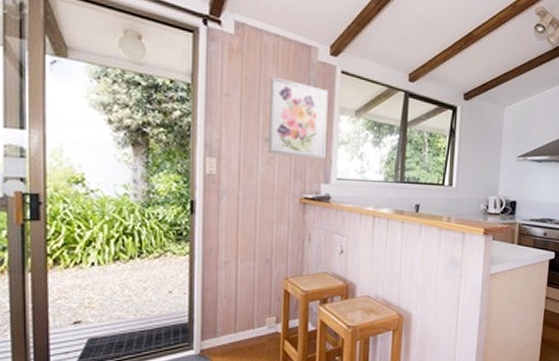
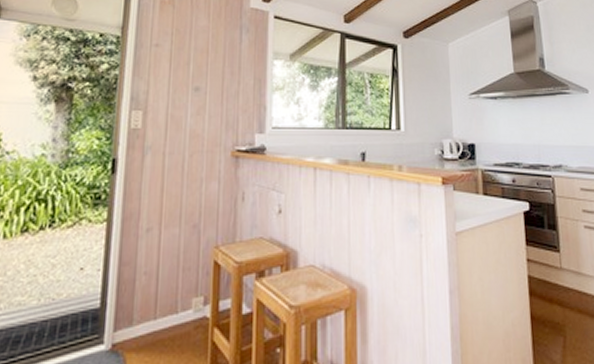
wall art: present [269,76,328,159] -> none [199,25,261,107]

